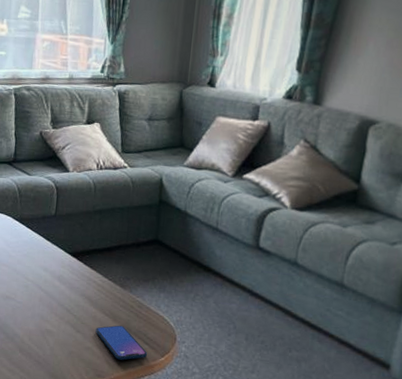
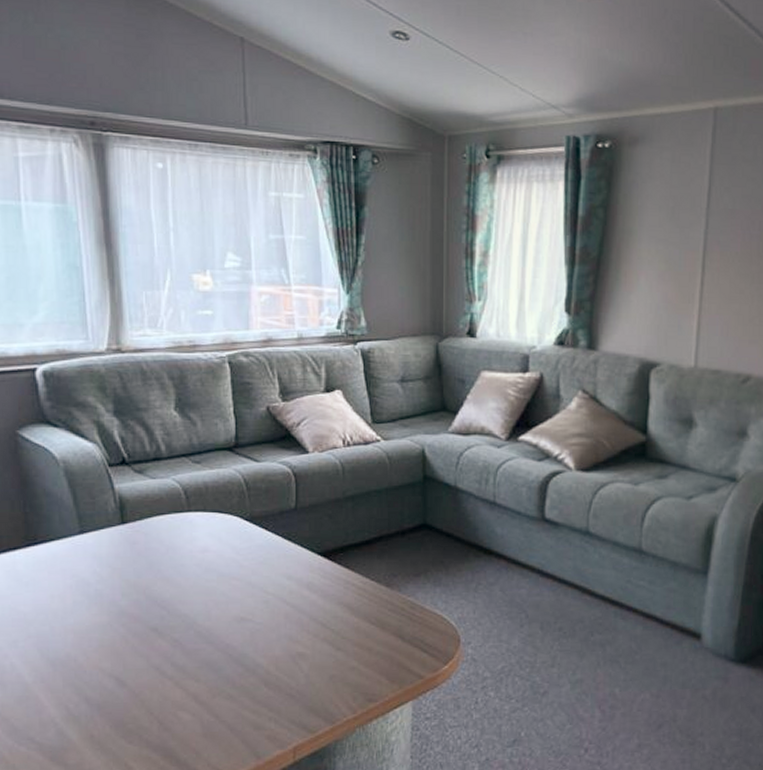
smartphone: present [95,325,147,360] -> none [360,634,426,677]

